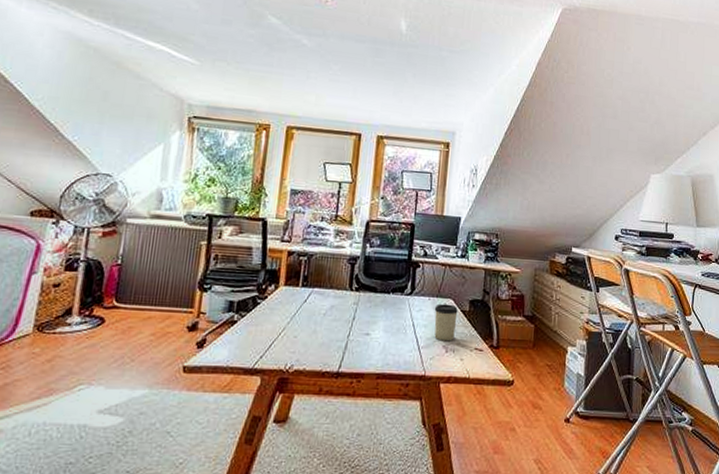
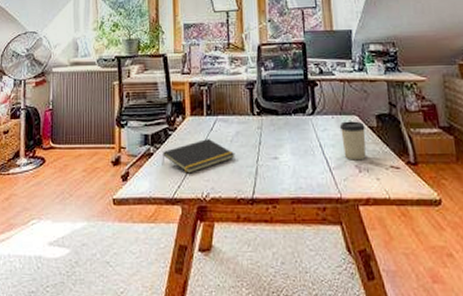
notepad: none [245,310,327,345] -> present [162,139,235,174]

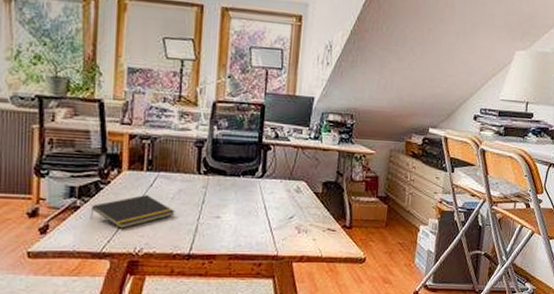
cup: present [339,121,366,161] -> none [286,186,311,223]

